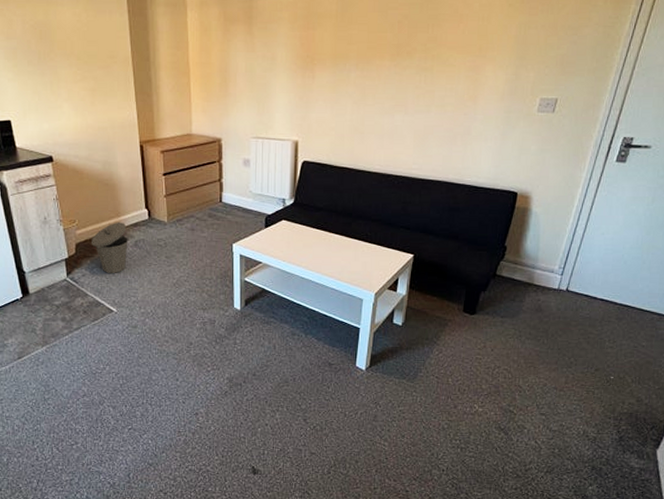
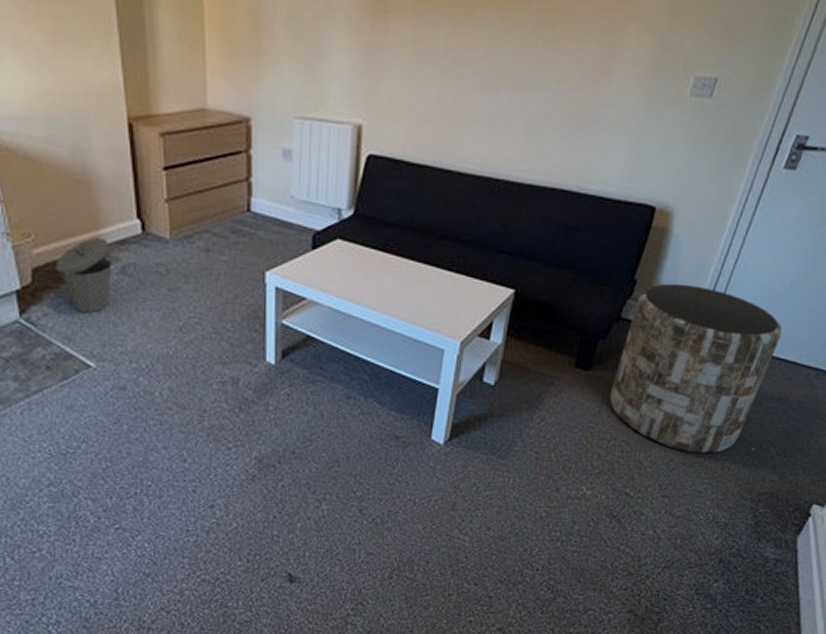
side table: none [492,249,626,380] -> present [610,283,782,453]

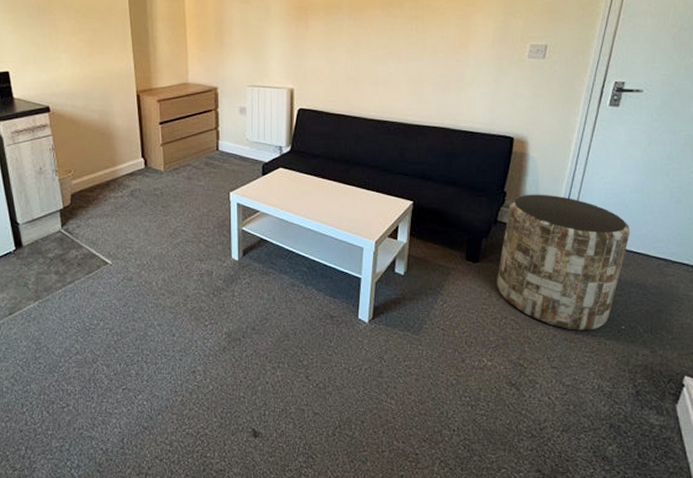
trash can: present [55,237,112,312] -> none [86,171,124,224]

